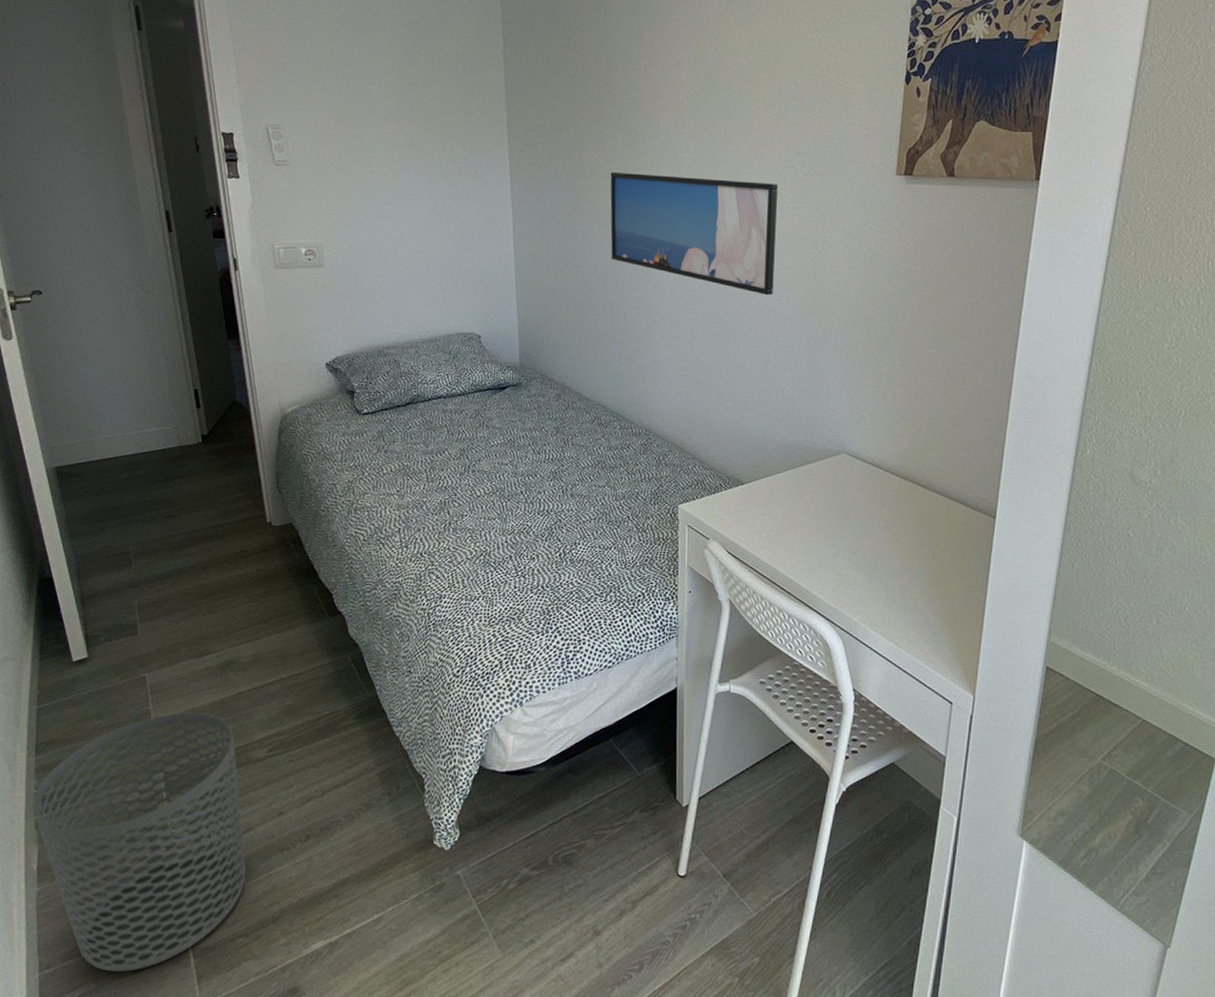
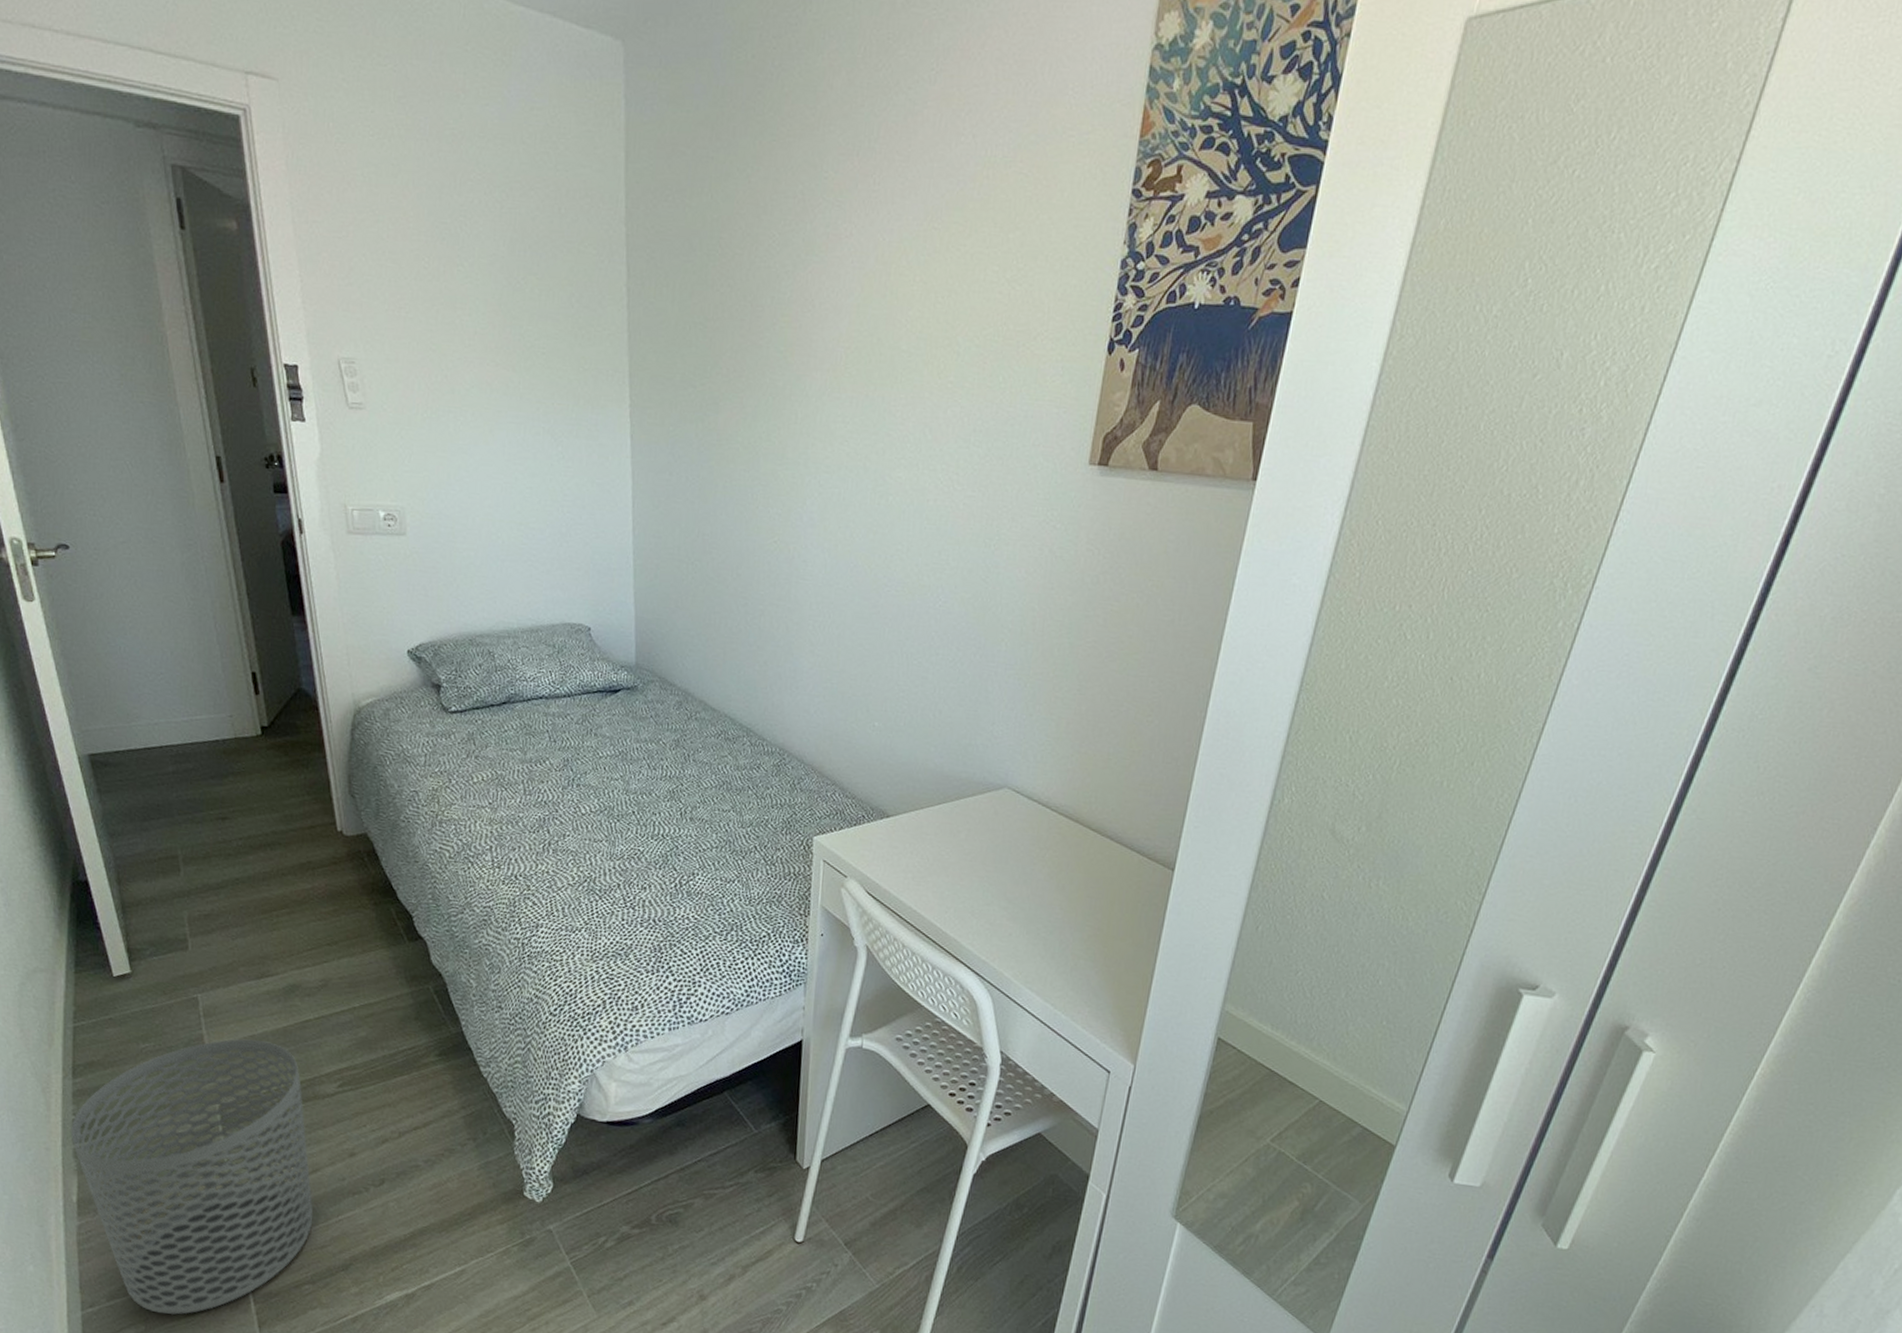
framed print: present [610,171,778,296] -> none [747,440,948,600]

